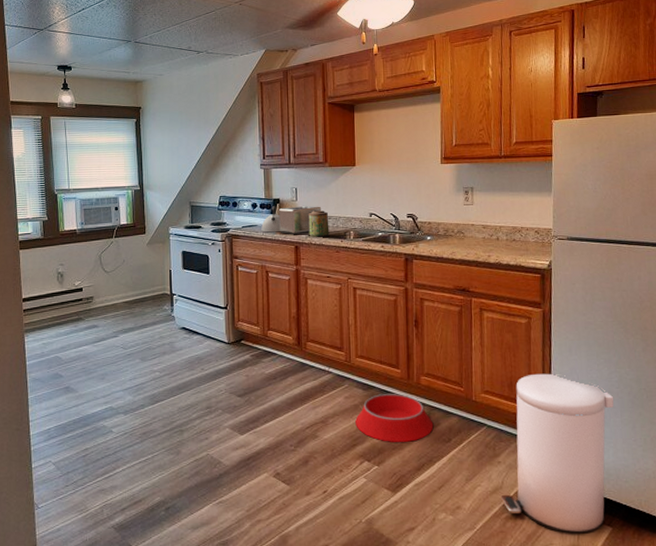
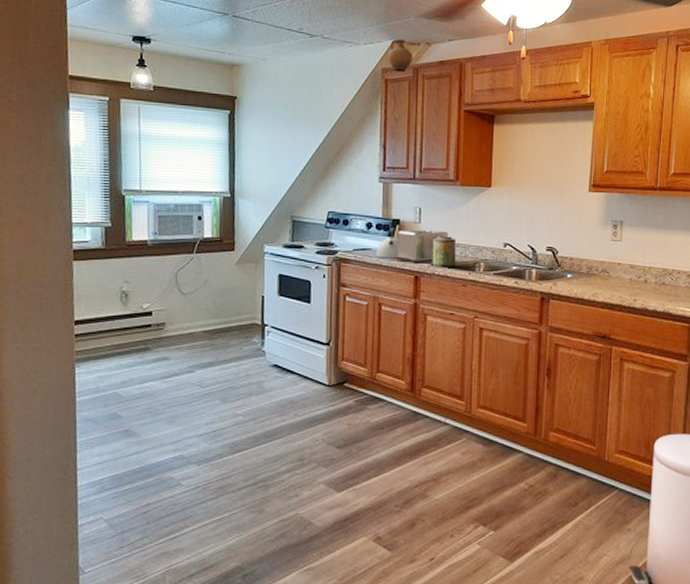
ceramic jug: none [261,48,282,76] -> present [387,39,413,73]
pet bowl: present [355,394,434,442] -> none [472,450,560,505]

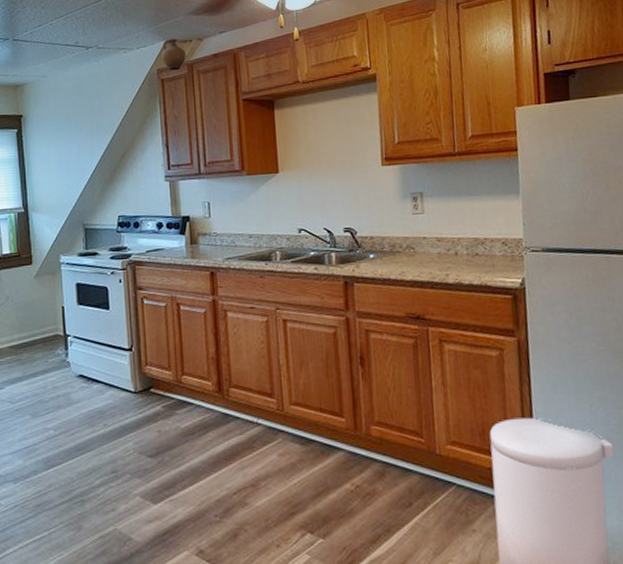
kettle: present [376,227,400,259] -> none [169,225,193,257]
toaster: present [397,229,449,264] -> none [188,222,241,260]
canister: present [432,236,457,269] -> none [224,228,251,262]

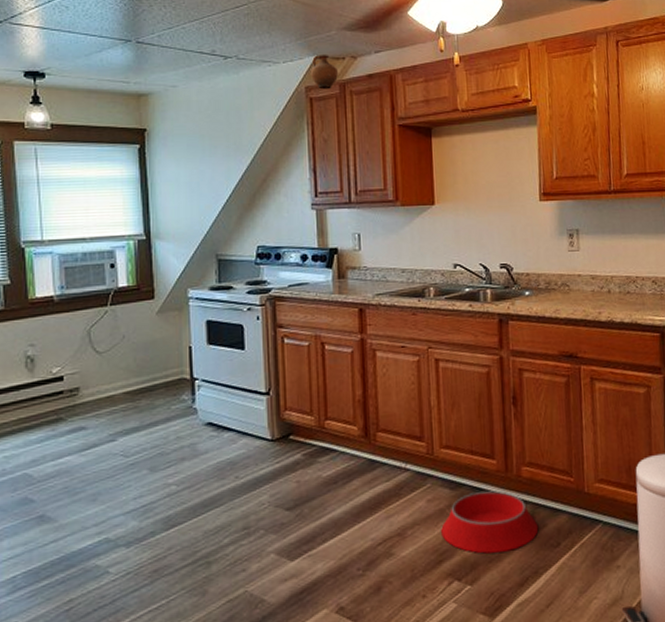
pet bowl: none [293,448,390,509] -> present [441,490,539,554]

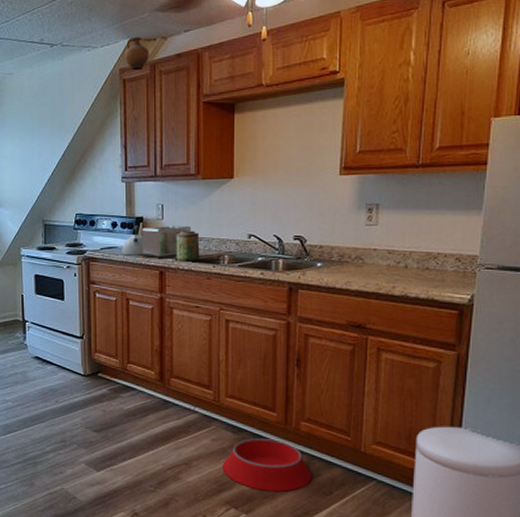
kettle: none [314,257,340,293] -> present [122,225,144,256]
toaster: none [336,256,393,295] -> present [141,224,192,259]
canister: none [375,262,403,298] -> present [176,231,200,263]

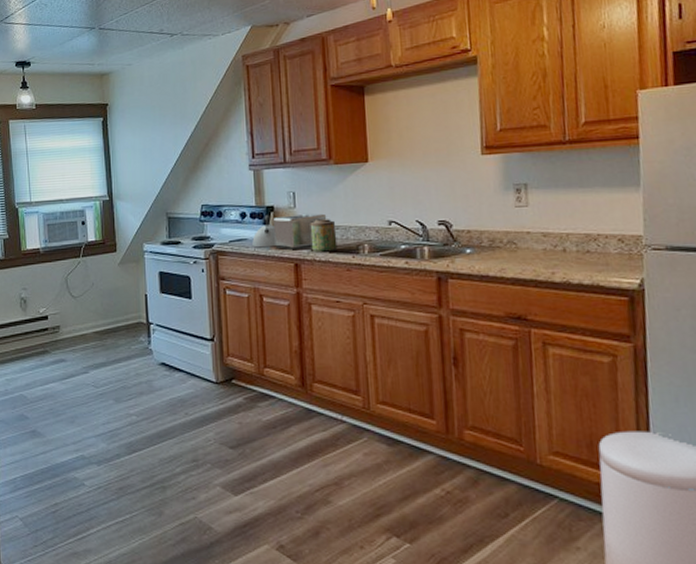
ceramic jug: present [124,37,149,71] -> none [246,23,272,57]
pet bowl: present [223,438,313,492] -> none [378,451,484,515]

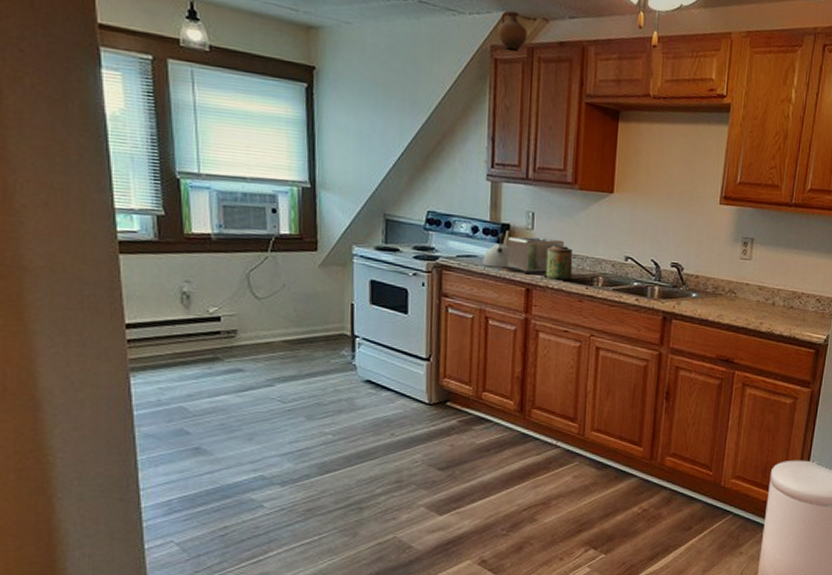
ceramic jug: none [246,23,272,57] -> present [497,11,527,53]

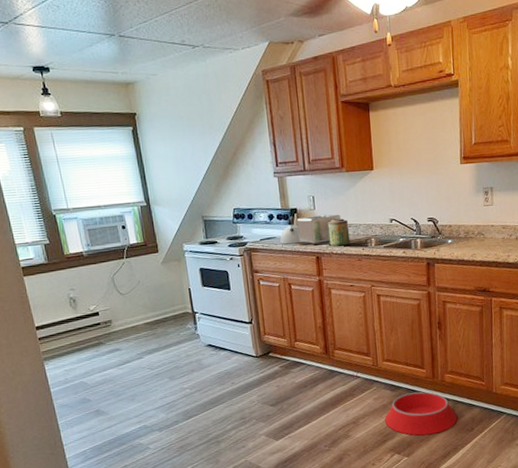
ceramic jug: present [497,11,527,53] -> none [265,40,289,72]
pet bowl: none [583,474,674,529] -> present [385,391,458,436]

